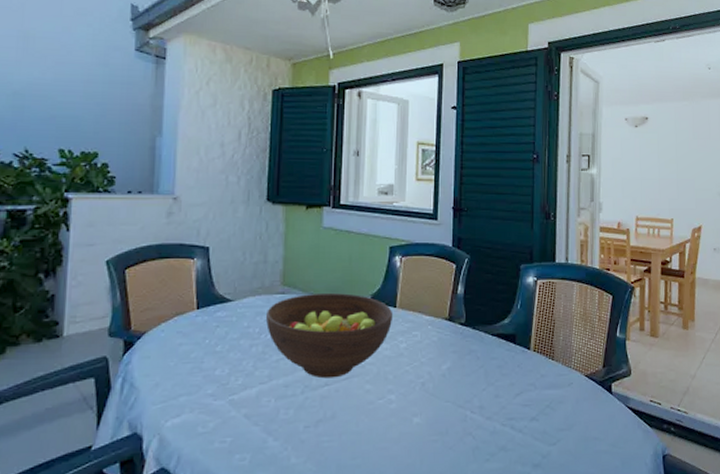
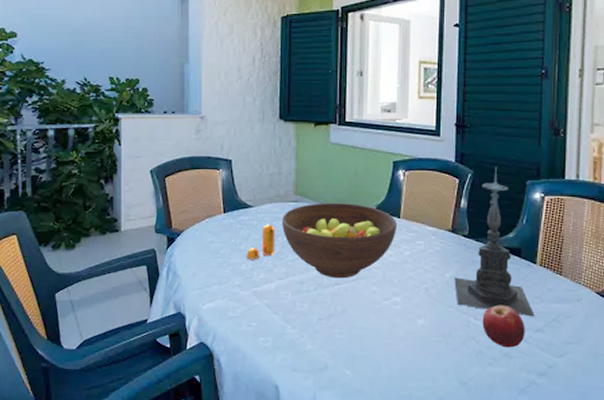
pepper shaker: none [222,320,258,363] -> present [246,224,275,260]
candle holder: none [451,251,529,405] -> present [454,167,535,316]
fruit: none [479,395,521,441] -> present [482,304,525,348]

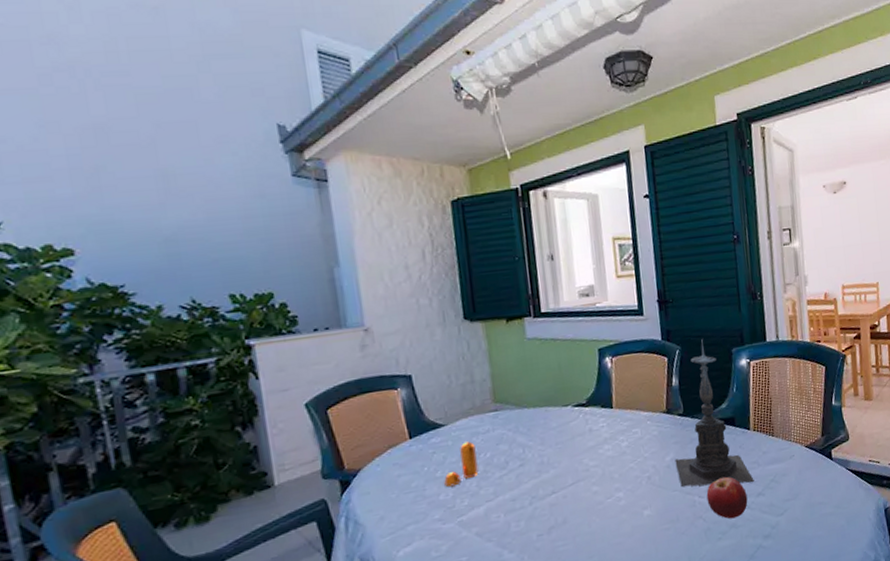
fruit bowl: present [282,202,398,279] -> none [482,401,611,488]

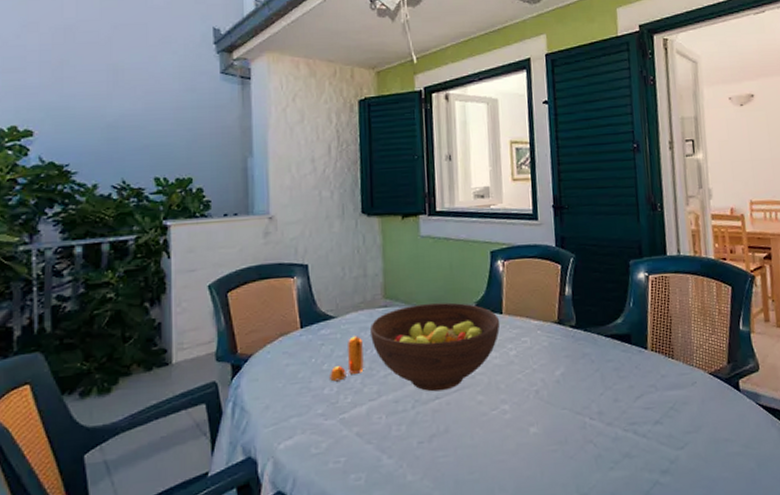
fruit bowl: none [482,401,611,488] -> present [370,302,500,392]
candle holder: present [675,339,754,487] -> none [565,249,651,408]
fruit: present [706,476,748,519] -> none [598,398,644,447]

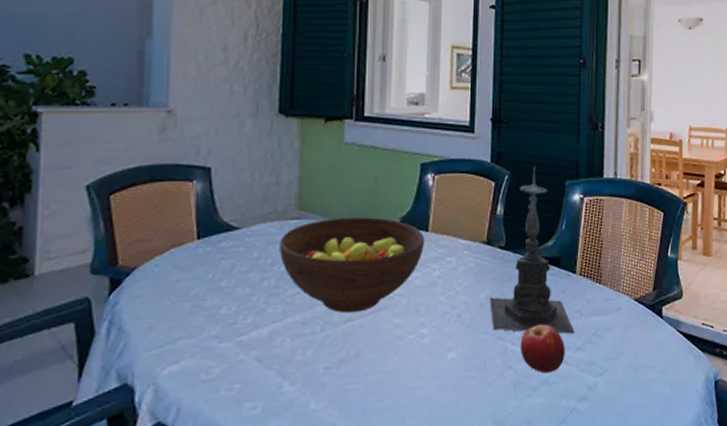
pepper shaker: present [330,336,364,382] -> none [228,250,270,300]
candle holder: none [565,249,651,408] -> present [490,167,575,334]
fruit: none [598,398,644,447] -> present [520,324,565,374]

